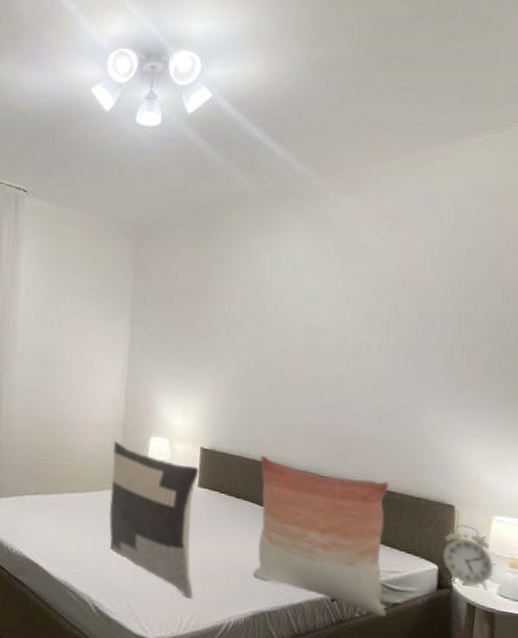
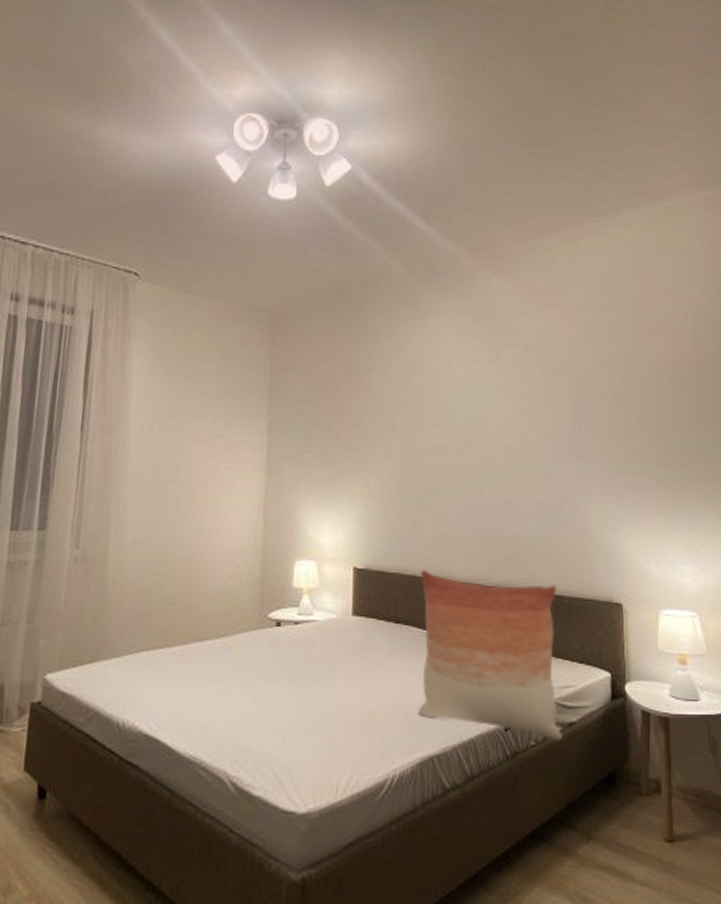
pillow: present [108,442,199,598] -> none [247,571,353,753]
alarm clock: present [441,525,494,589] -> none [613,624,664,692]

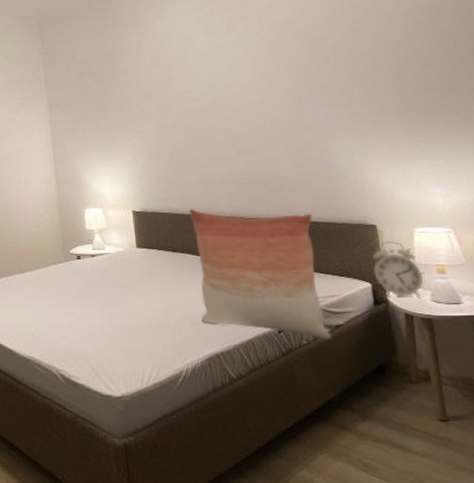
alarm clock: none [613,624,664,692] -> present [372,241,424,297]

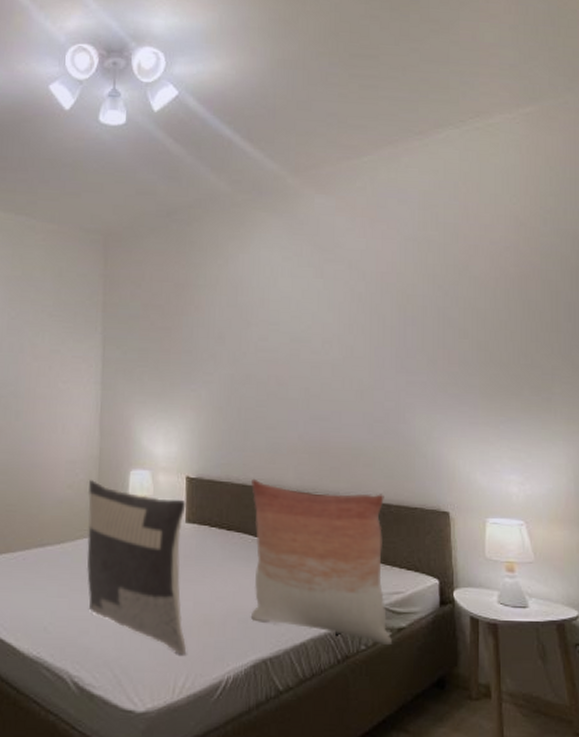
pillow: none [52,219,149,352] -> present [86,480,186,655]
alarm clock: present [372,241,424,297] -> none [441,532,492,598]

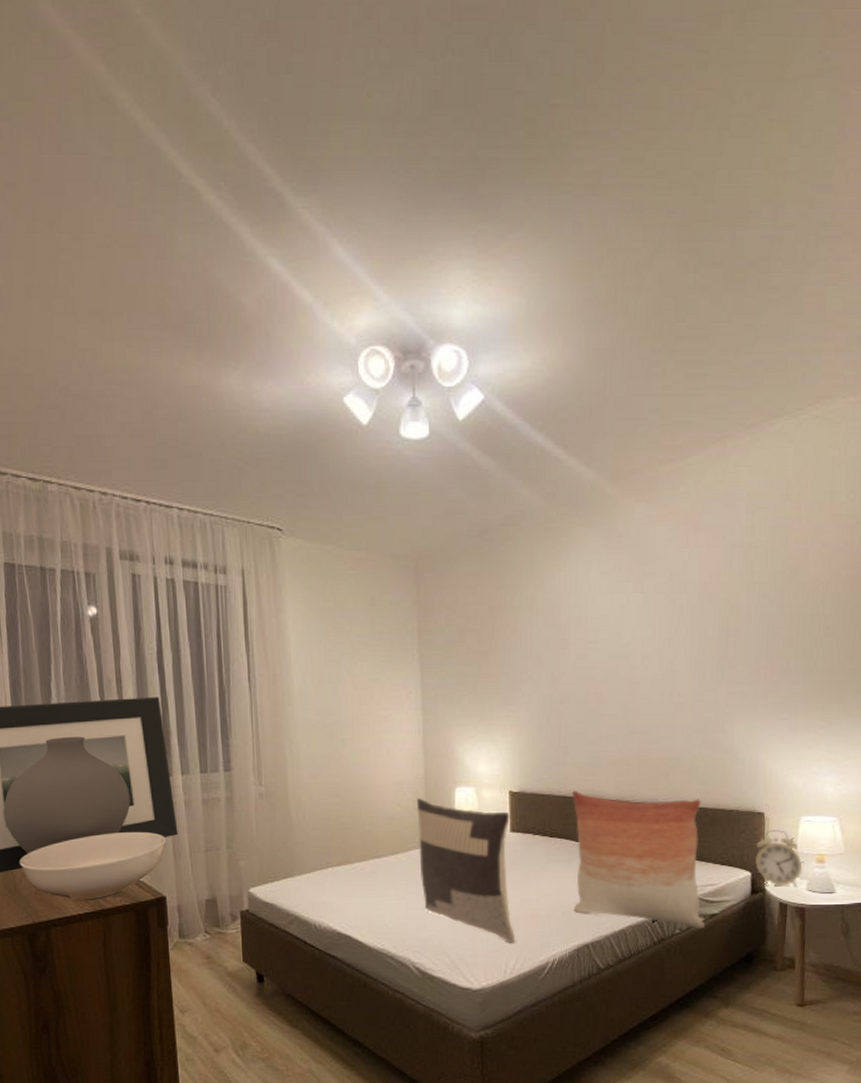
alarm clock: none [441,532,492,598] -> present [754,830,803,887]

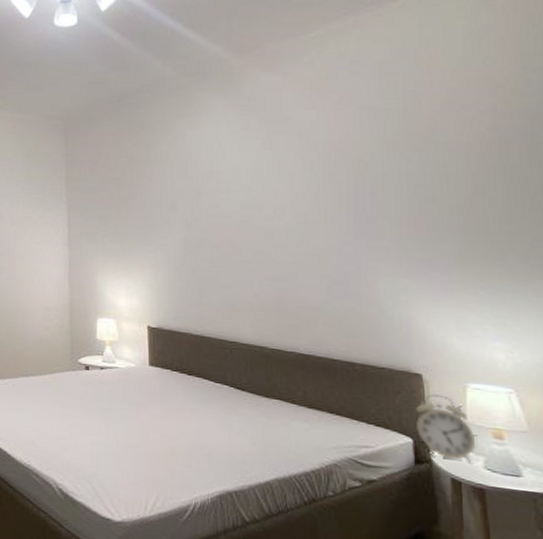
pillow: present [416,798,515,943] -> none [62,325,155,479]
pillow: present [571,790,705,929] -> none [208,331,362,496]

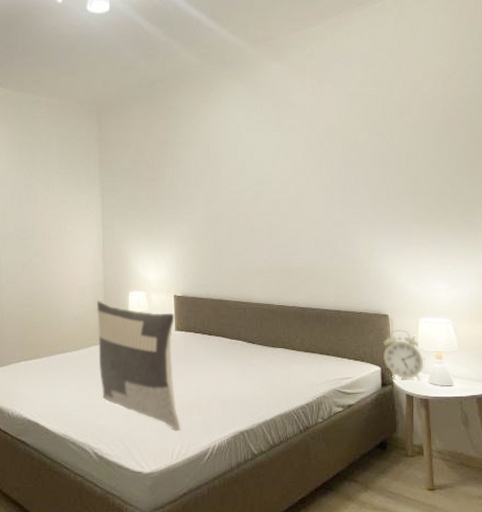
pillow: none [62,325,155,479] -> present [96,301,180,430]

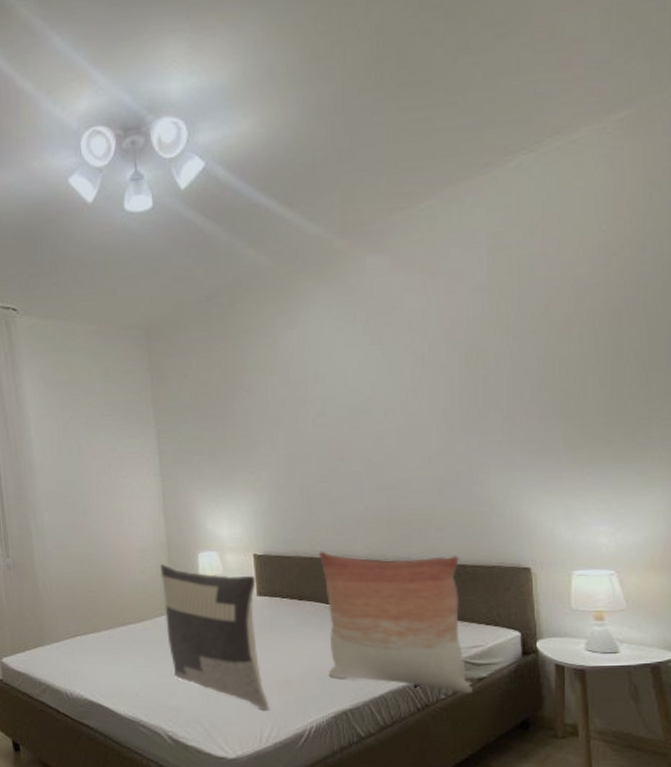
pillow: none [226,294,343,419] -> present [318,551,472,694]
alarm clock: present [382,329,424,380] -> none [523,585,579,647]

